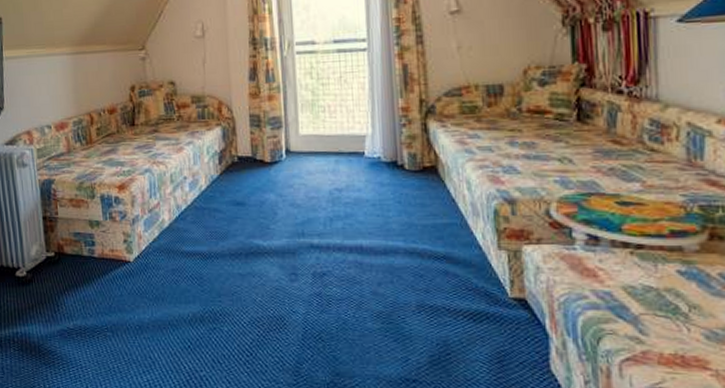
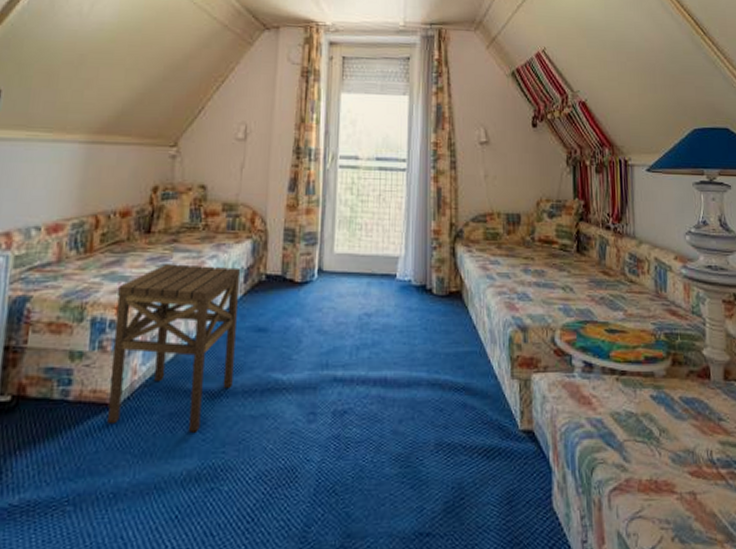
side table: none [117,150,220,285] -> present [107,264,241,433]

